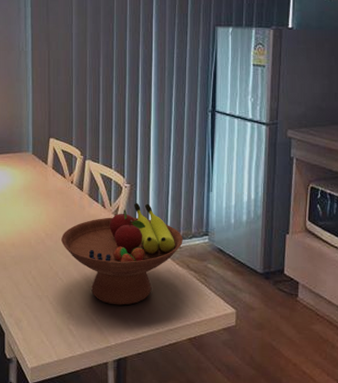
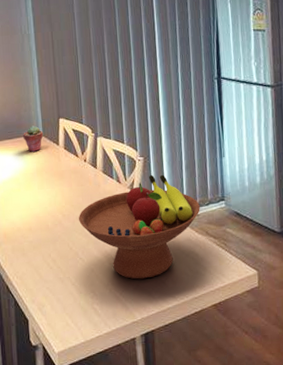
potted succulent: none [13,143,33,169] -> present [23,125,44,152]

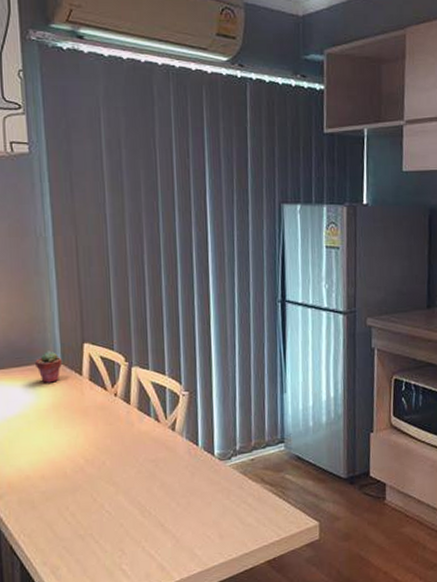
fruit bowl: present [79,174,200,280] -> none [106,412,255,535]

